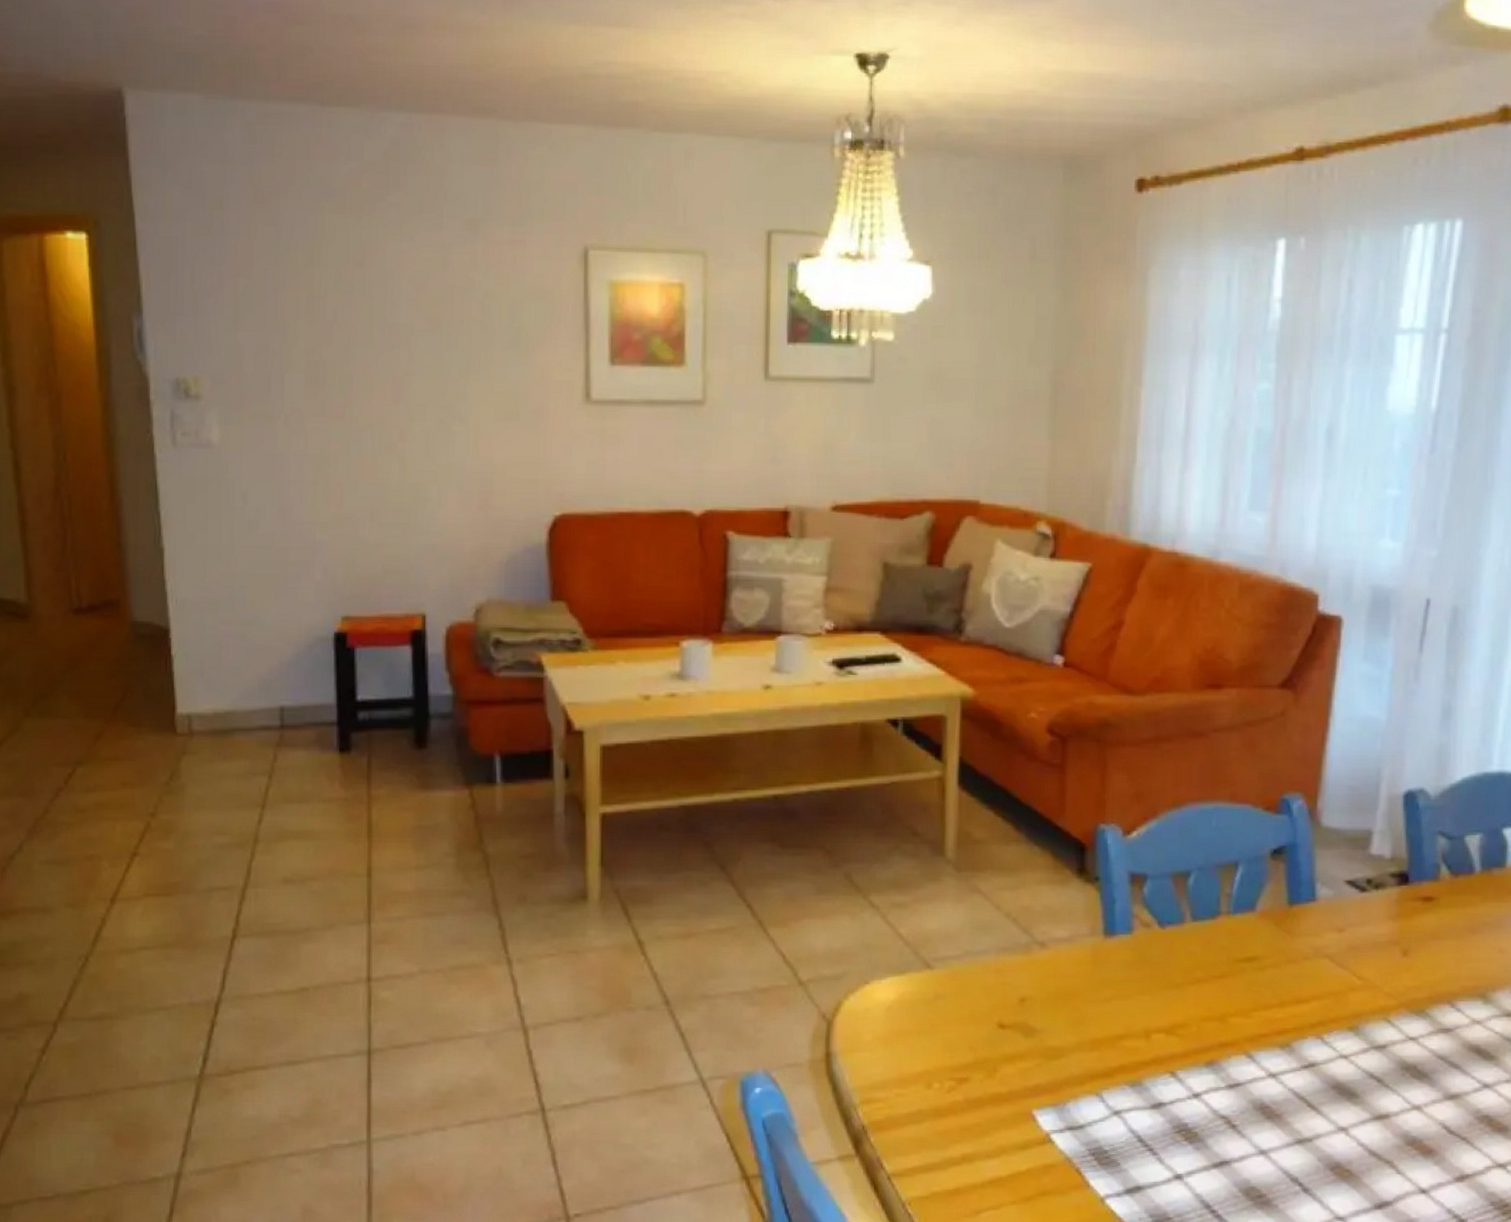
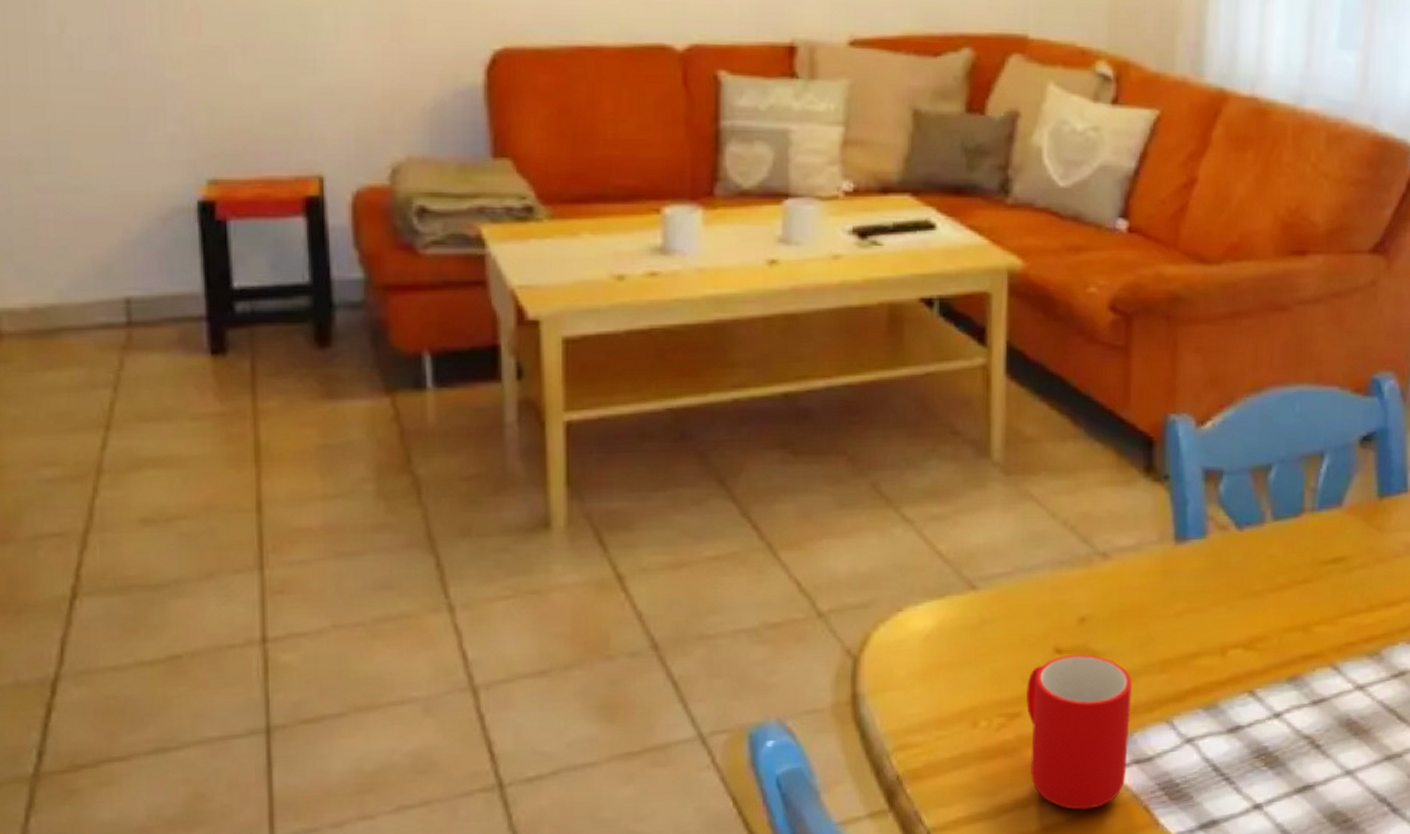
cup: none [973,1029,1066,1168] -> present [1025,654,1132,810]

